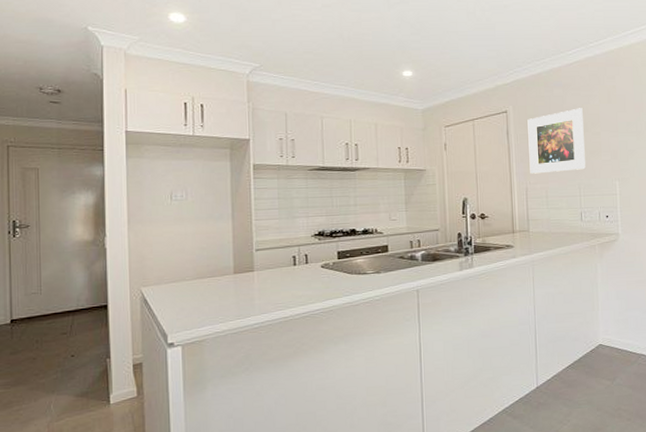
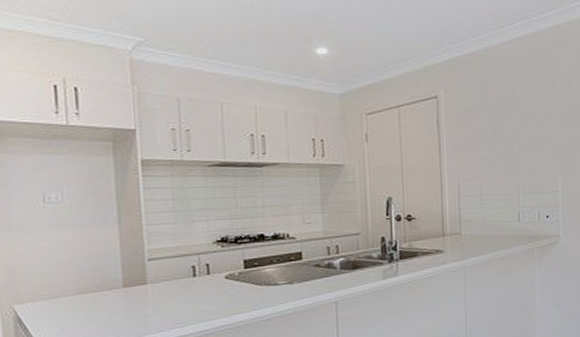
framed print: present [527,108,586,174] -> none [461,93,525,169]

